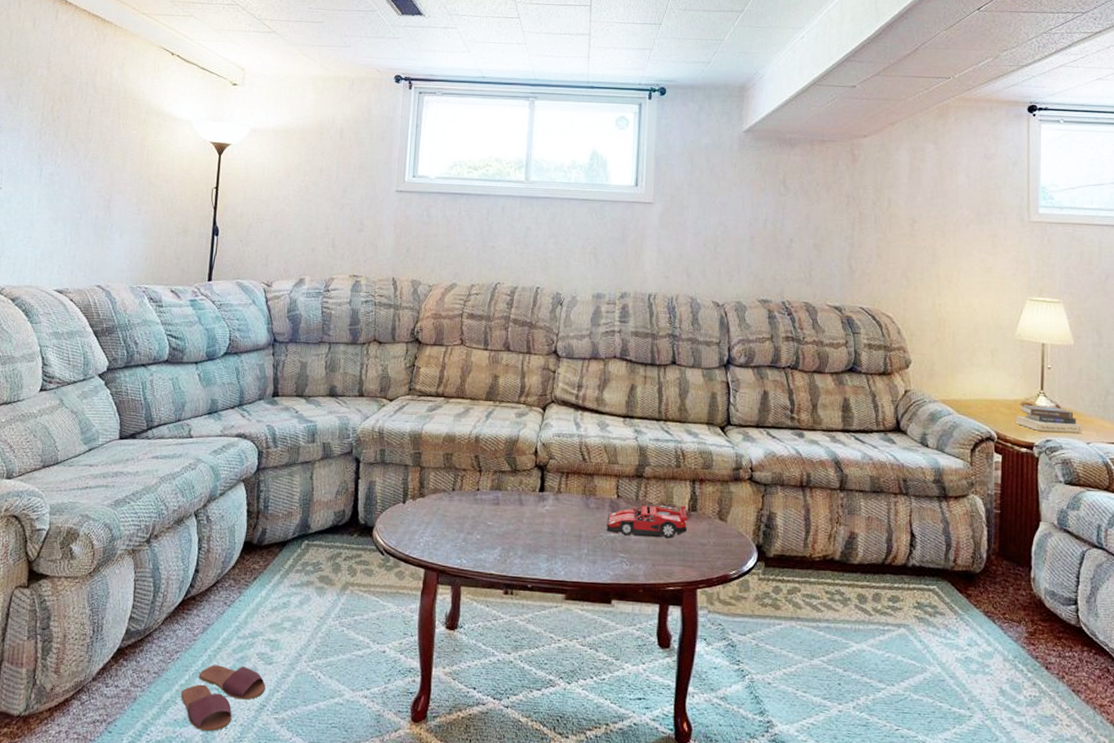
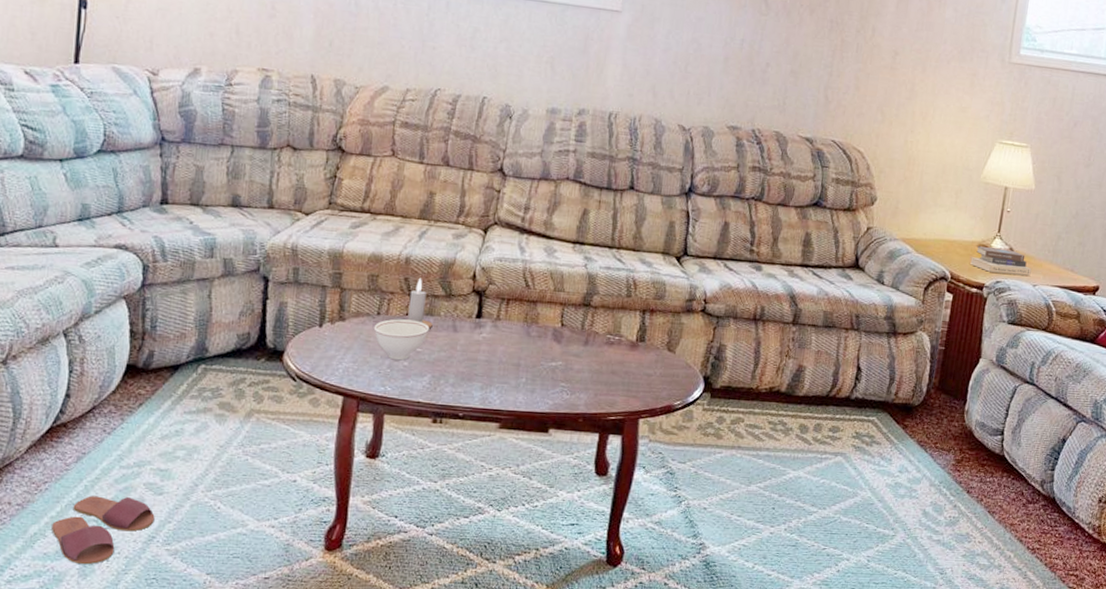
bowl: none [449,494,499,534] -> present [373,319,430,361]
candle: none [477,455,501,502] -> present [406,278,433,328]
toy car: present [606,505,688,539] -> none [548,334,636,369]

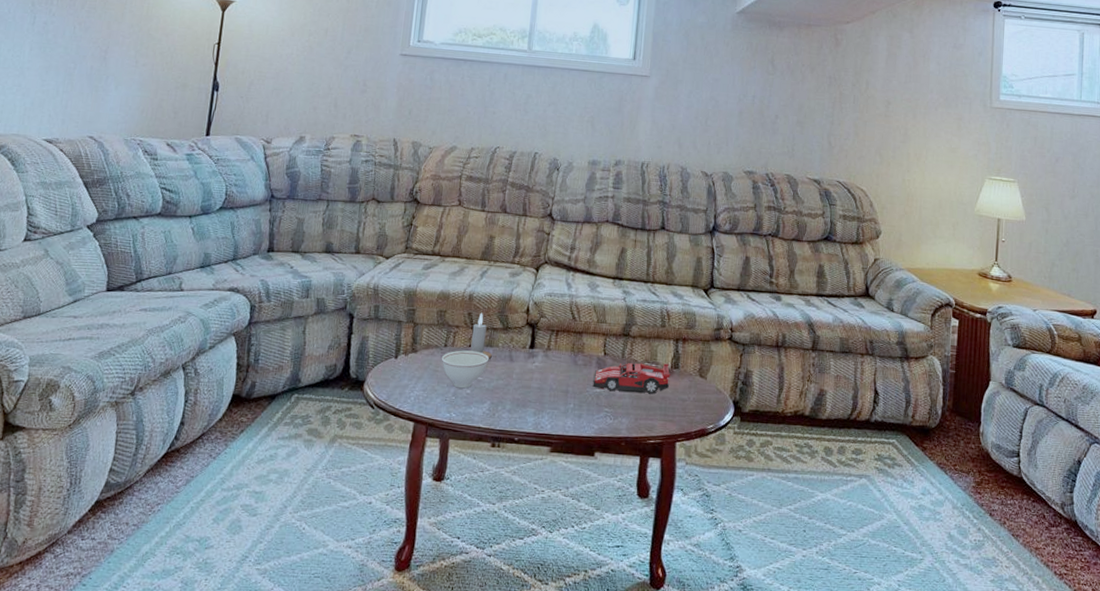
slippers: present [52,496,155,565] -> none [160,517,249,583]
toy car: none [548,334,636,369] -> present [593,362,671,394]
books: present [970,245,1032,276] -> none [972,273,1030,301]

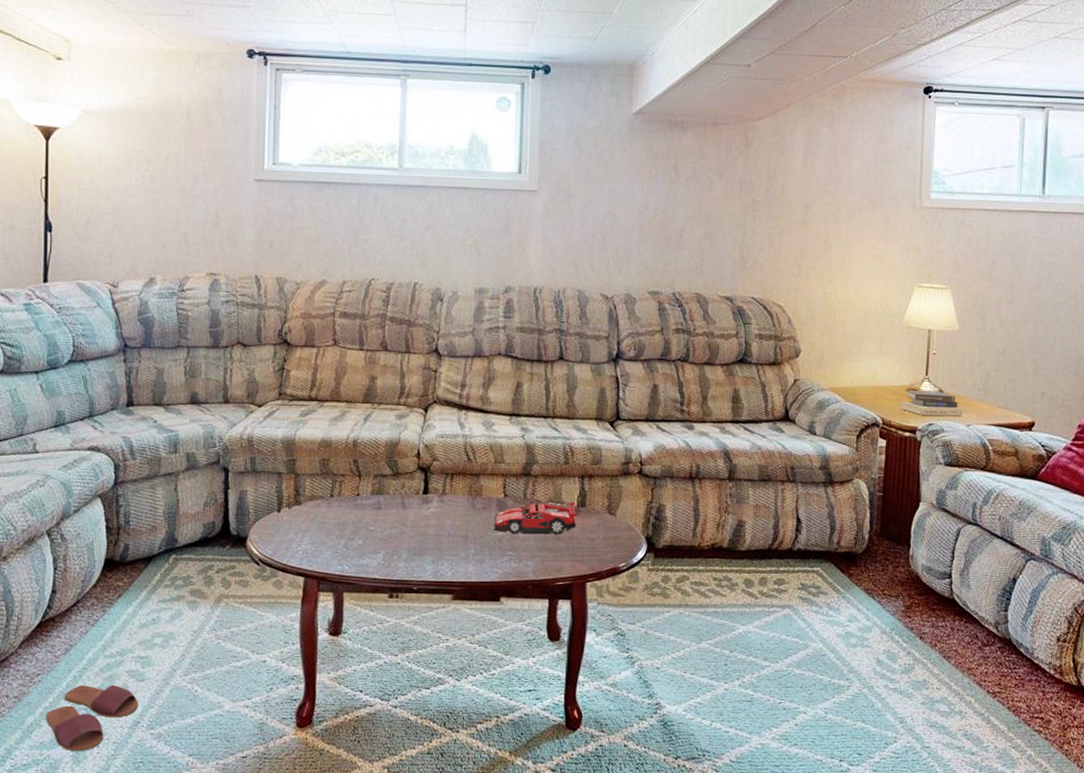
slippers: none [160,517,249,583] -> present [46,684,138,752]
bowl: present [441,350,489,389] -> none [328,500,380,540]
candle: present [469,312,492,358] -> none [357,459,383,506]
books: none [972,273,1030,301] -> present [900,389,964,416]

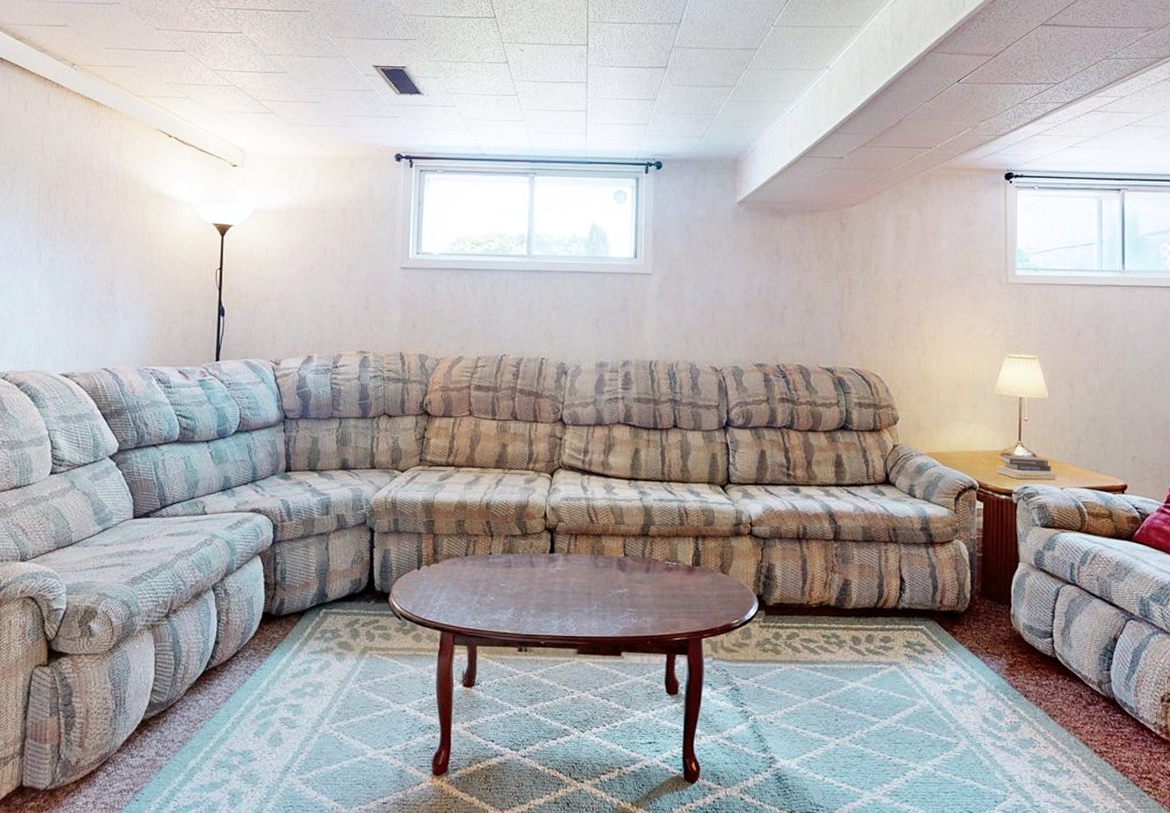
slippers: present [46,684,138,752] -> none [206,730,290,795]
toy car: present [494,502,577,535] -> none [615,561,692,592]

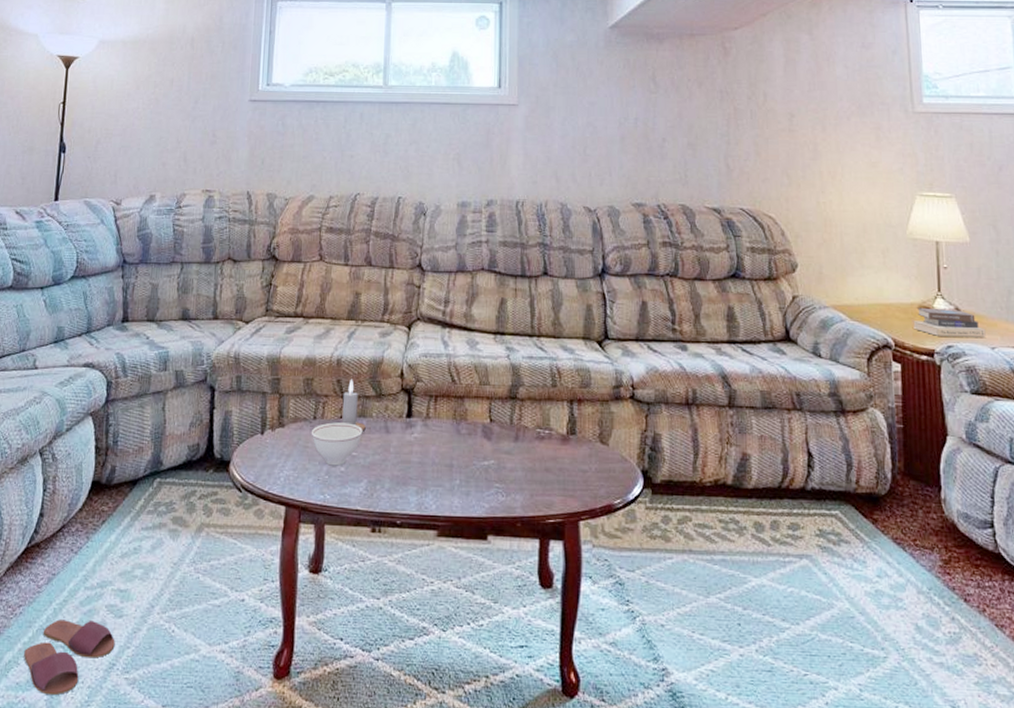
slippers: none [206,730,290,795] -> present [24,619,115,696]
bowl: none [463,558,510,596] -> present [311,422,363,466]
candle: none [490,520,513,565] -> present [340,379,366,430]

